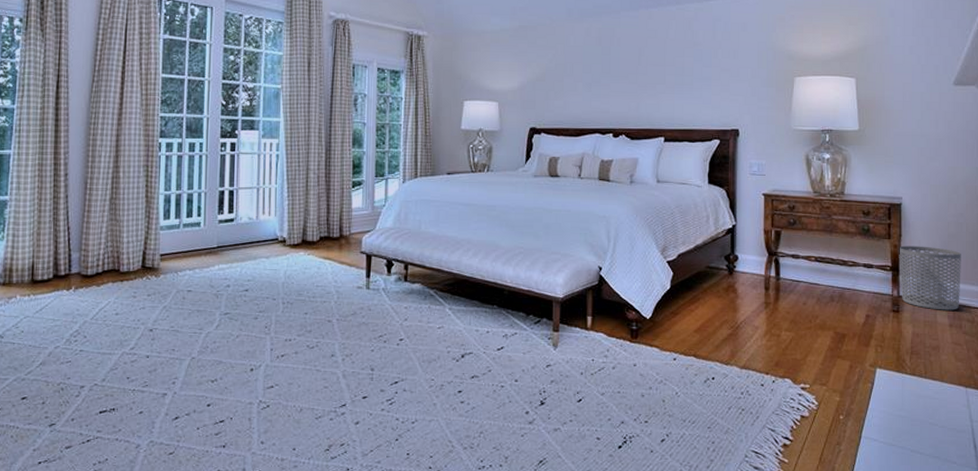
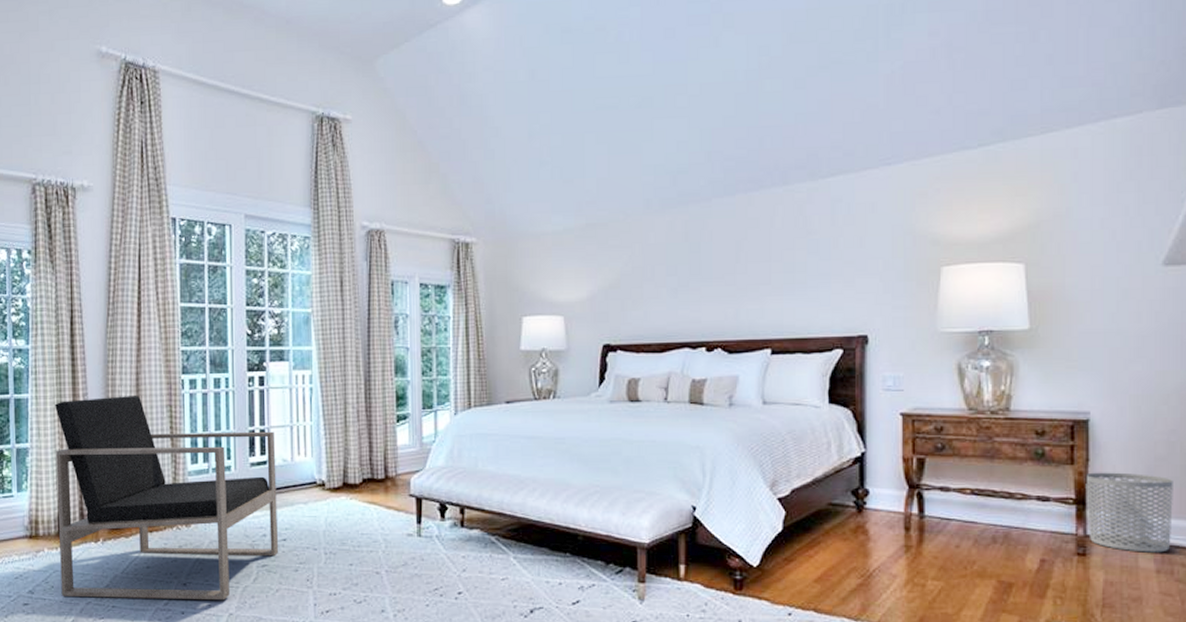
armchair: none [30,155,243,344] -> present [55,396,279,599]

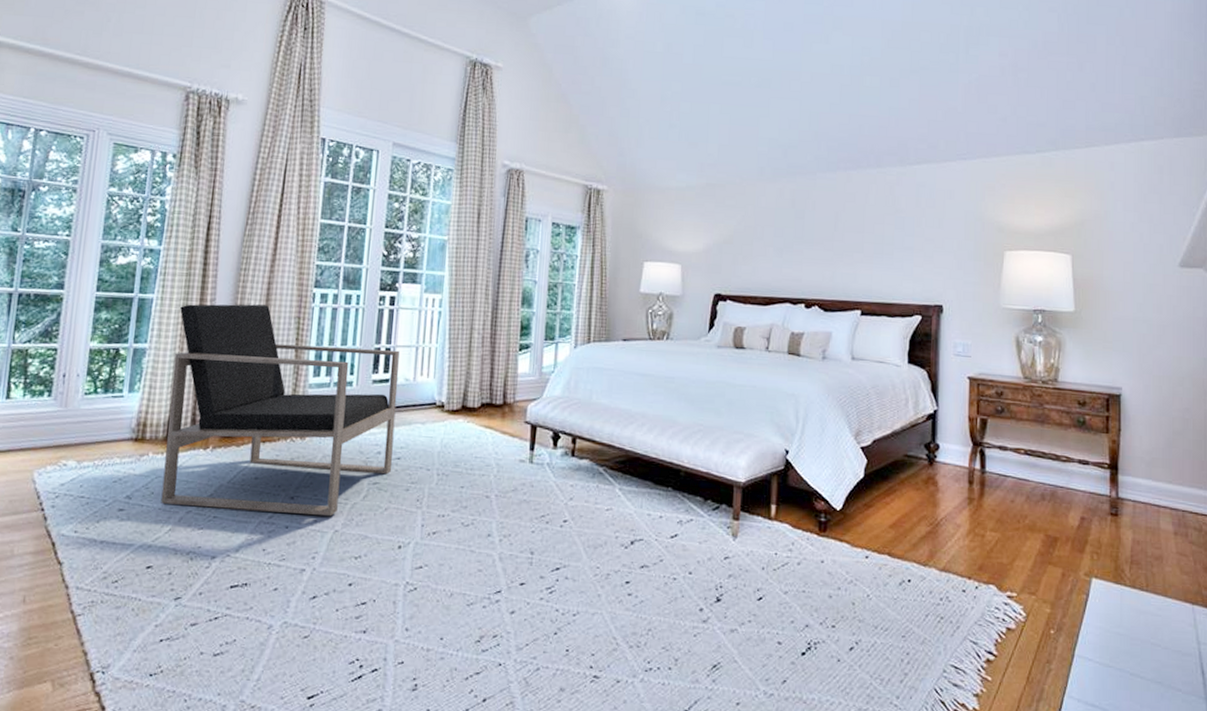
waste bin: present [1085,472,1173,553] -> none [1118,441,1187,517]

